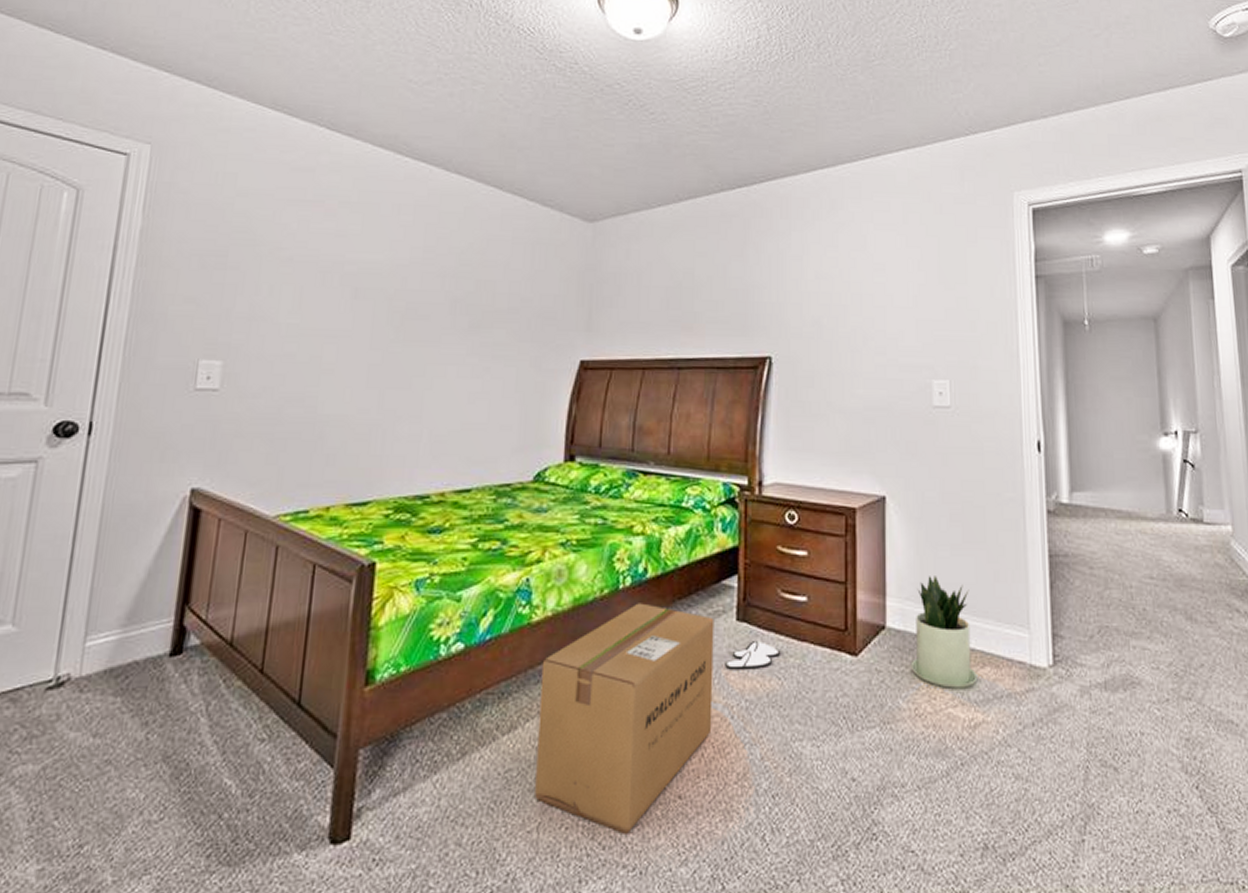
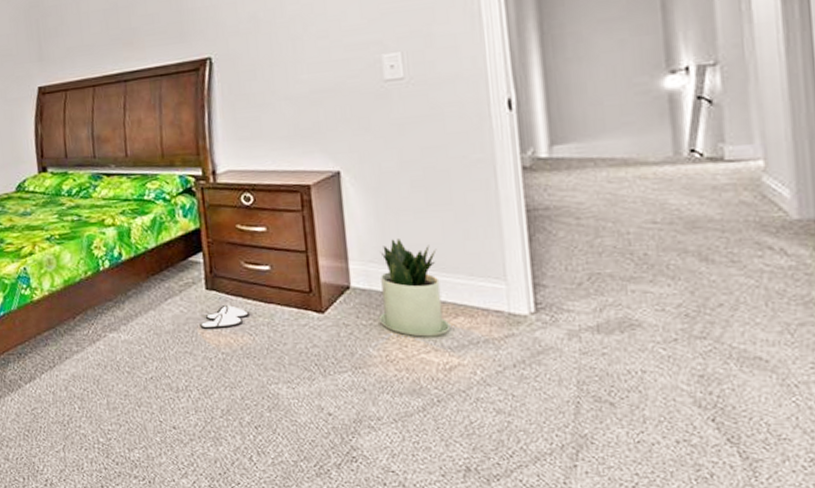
box: present [535,603,714,834] -> none [46,280,195,454]

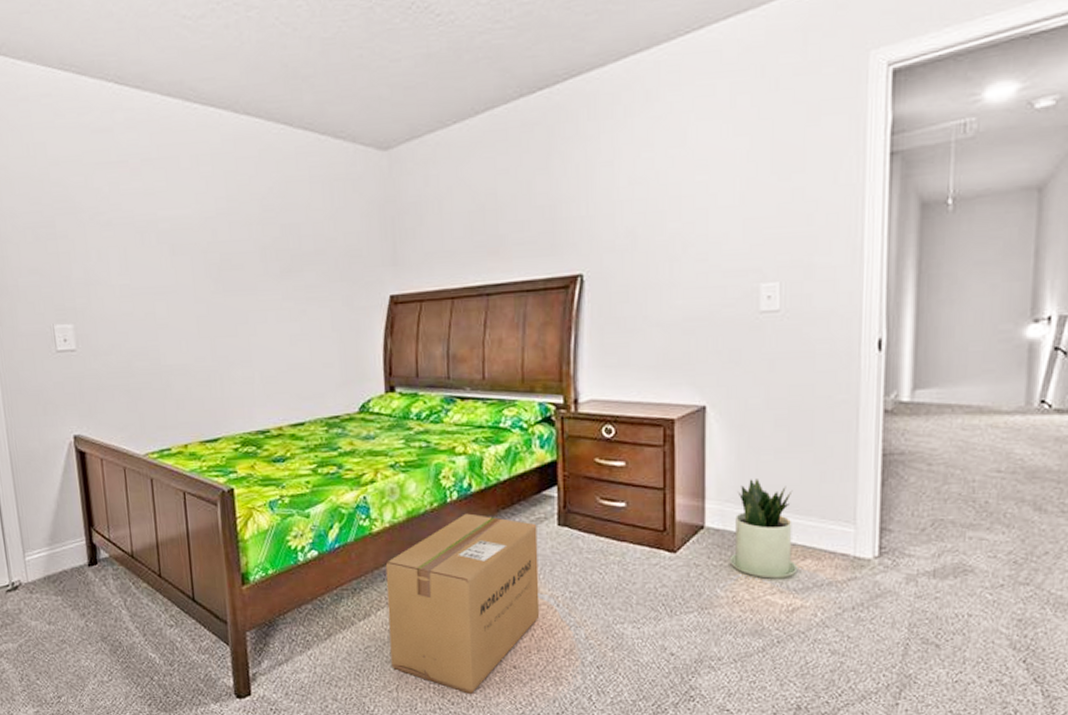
box: none [46,280,195,454] -> present [385,513,540,694]
slippers: present [200,304,249,330] -> none [549,541,600,567]

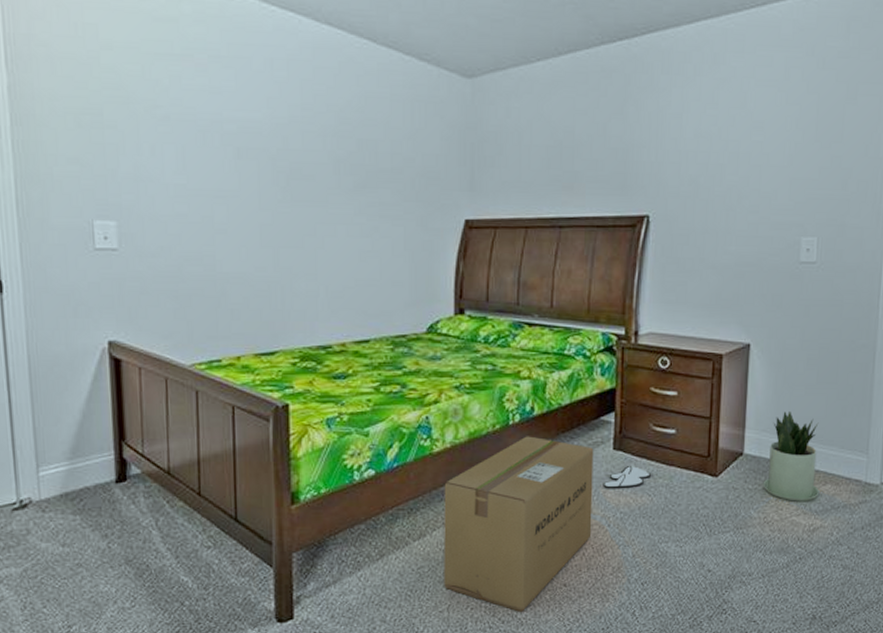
slippers: none [549,541,600,567] -> present [603,465,651,489]

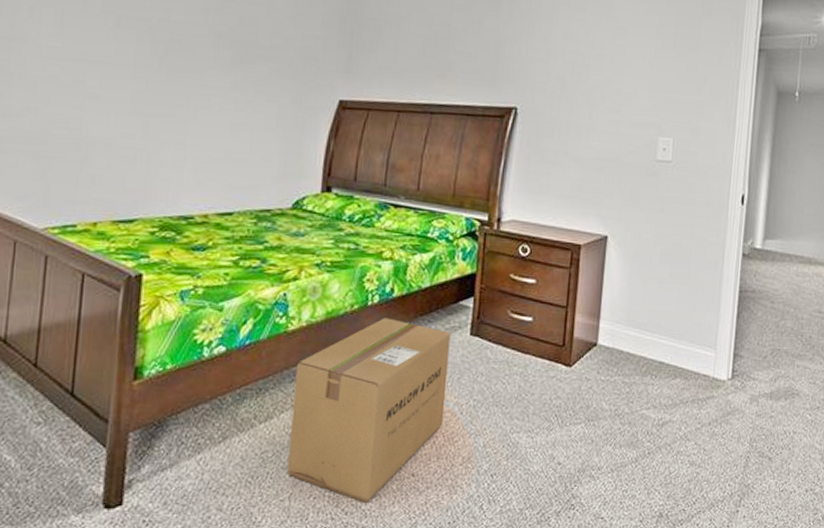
slippers: present [603,465,651,489] -> none [458,351,506,376]
planter: present [762,411,820,501] -> none [615,304,670,395]

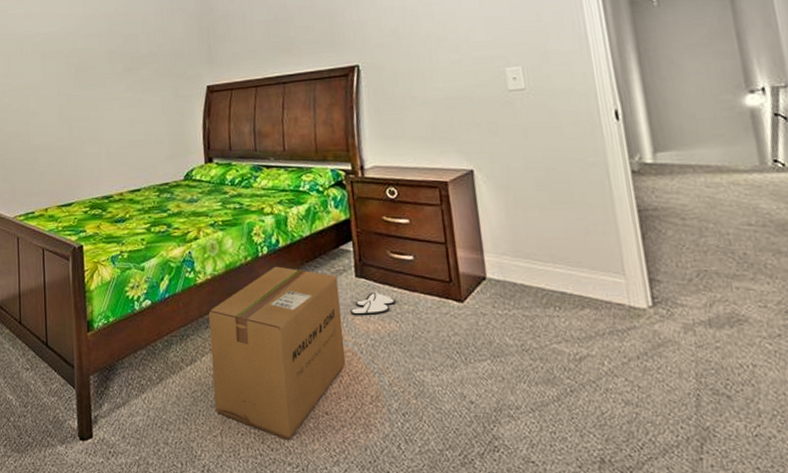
slippers: none [458,351,506,376] -> present [350,291,395,316]

